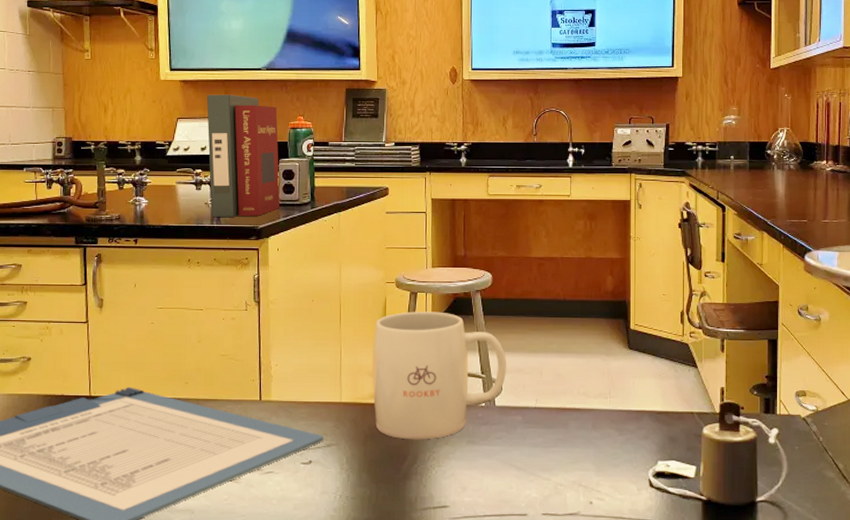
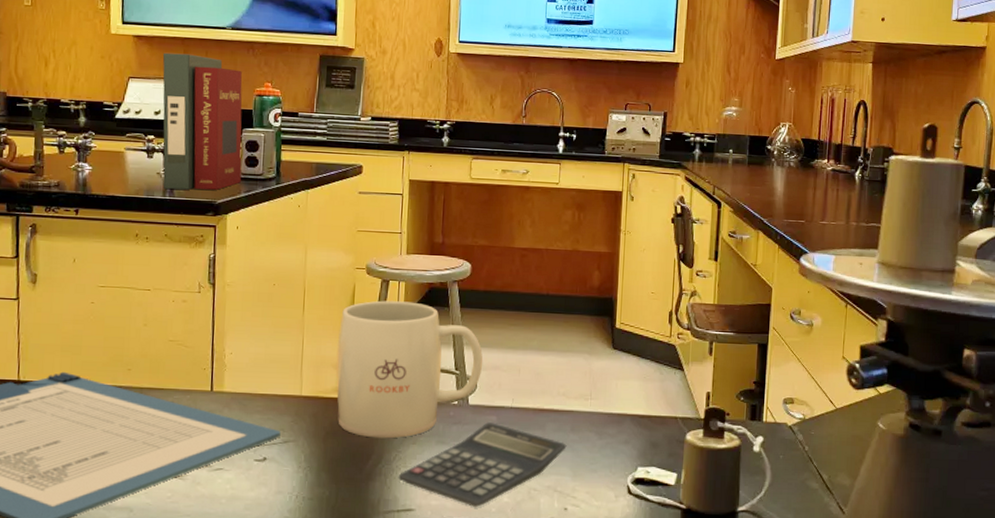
calculator: none [433,422,589,502] -> present [398,422,567,507]

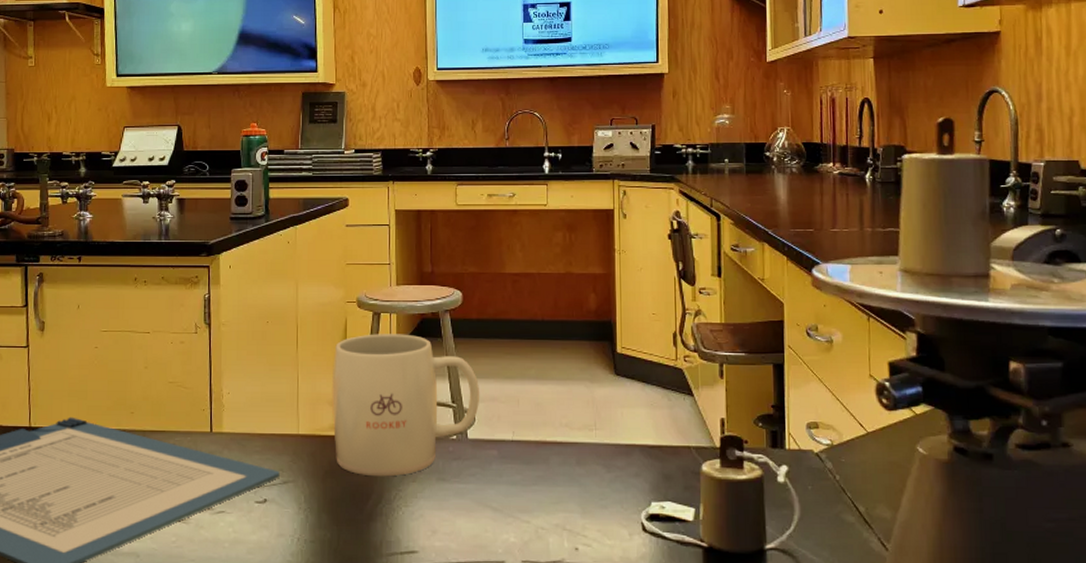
binder: present [162,52,222,190] -> none [154,100,210,233]
book: present [193,66,243,190] -> none [184,111,232,231]
calculator: present [398,422,567,507] -> none [399,457,573,548]

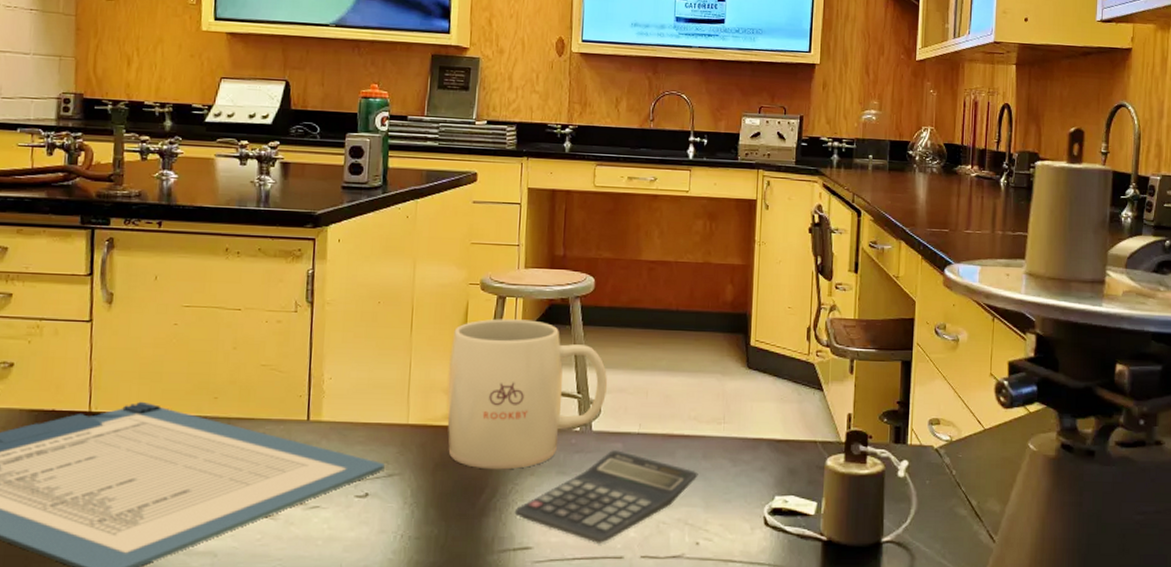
calculator: none [399,457,573,548] -> present [514,450,698,543]

